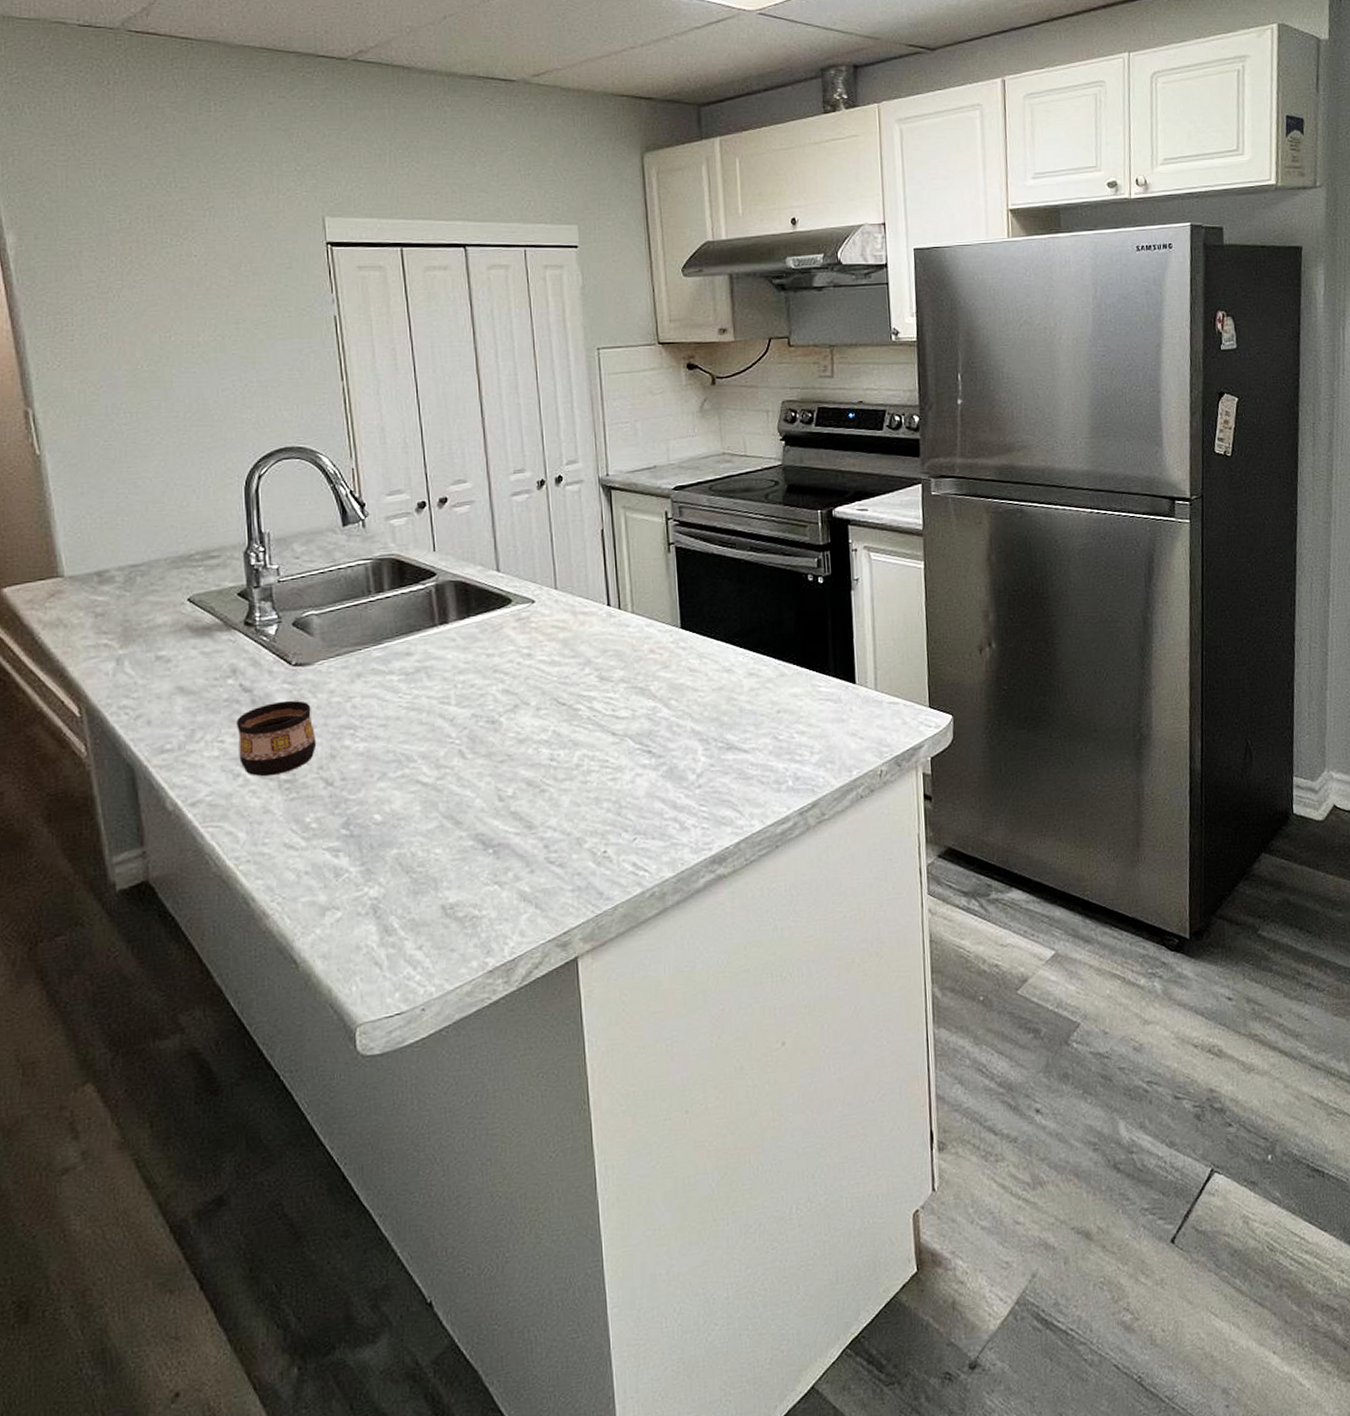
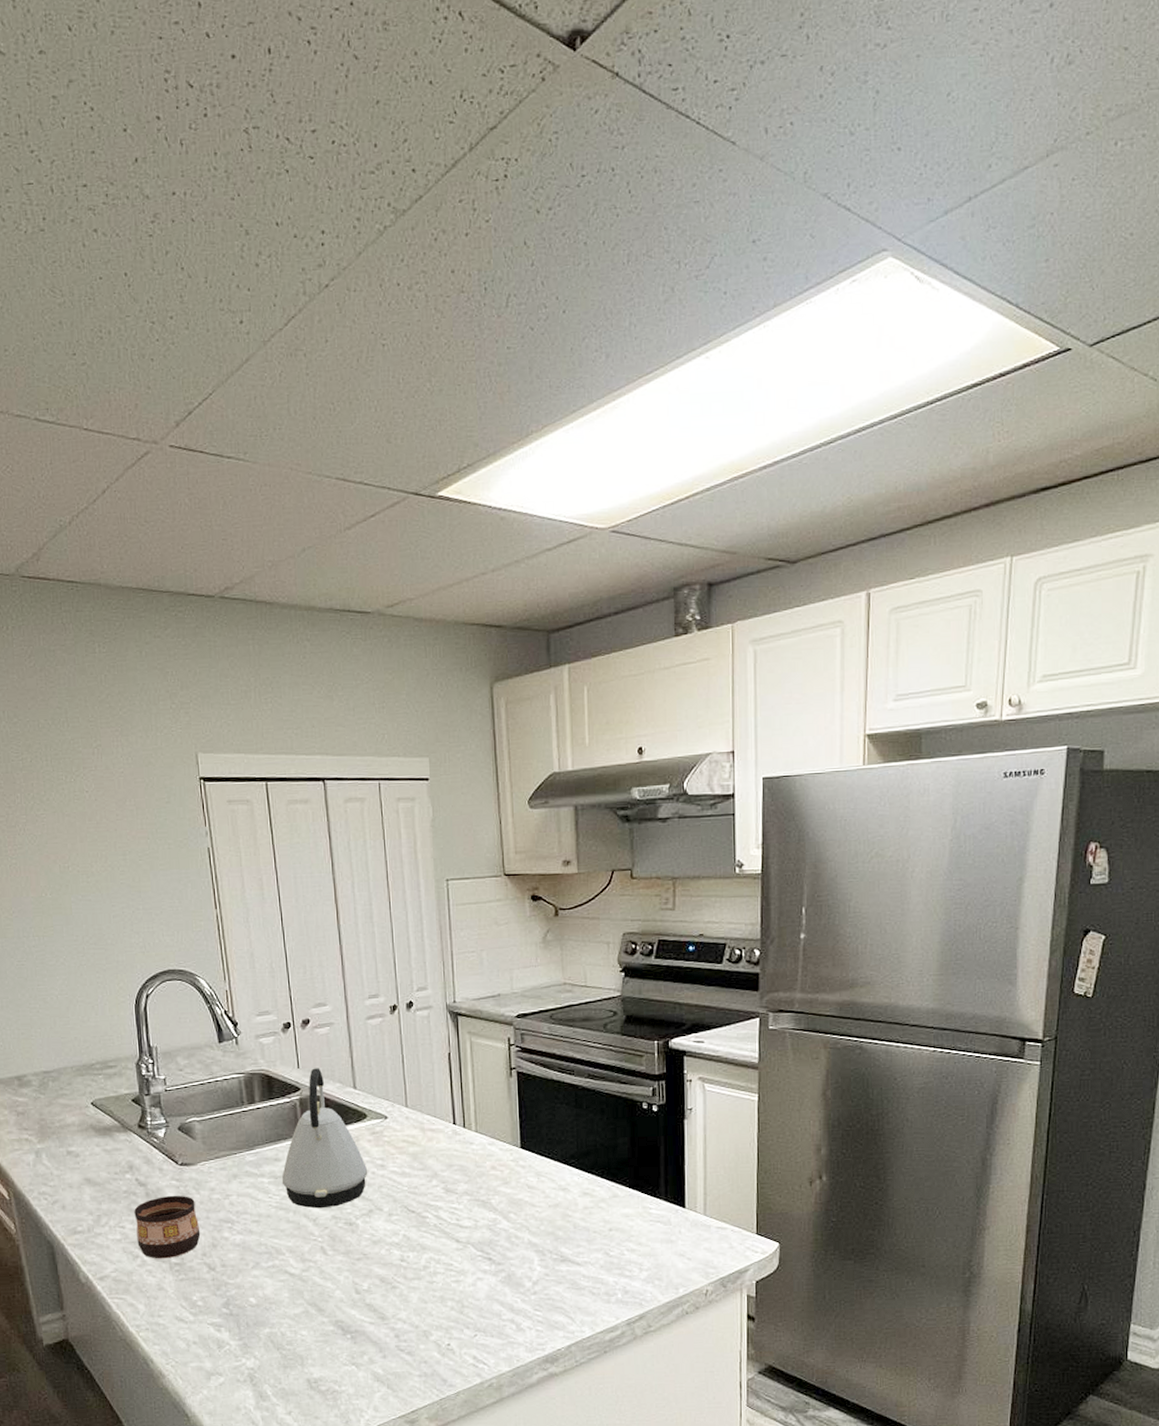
kettle: none [413,550,513,707] -> present [281,1068,368,1209]

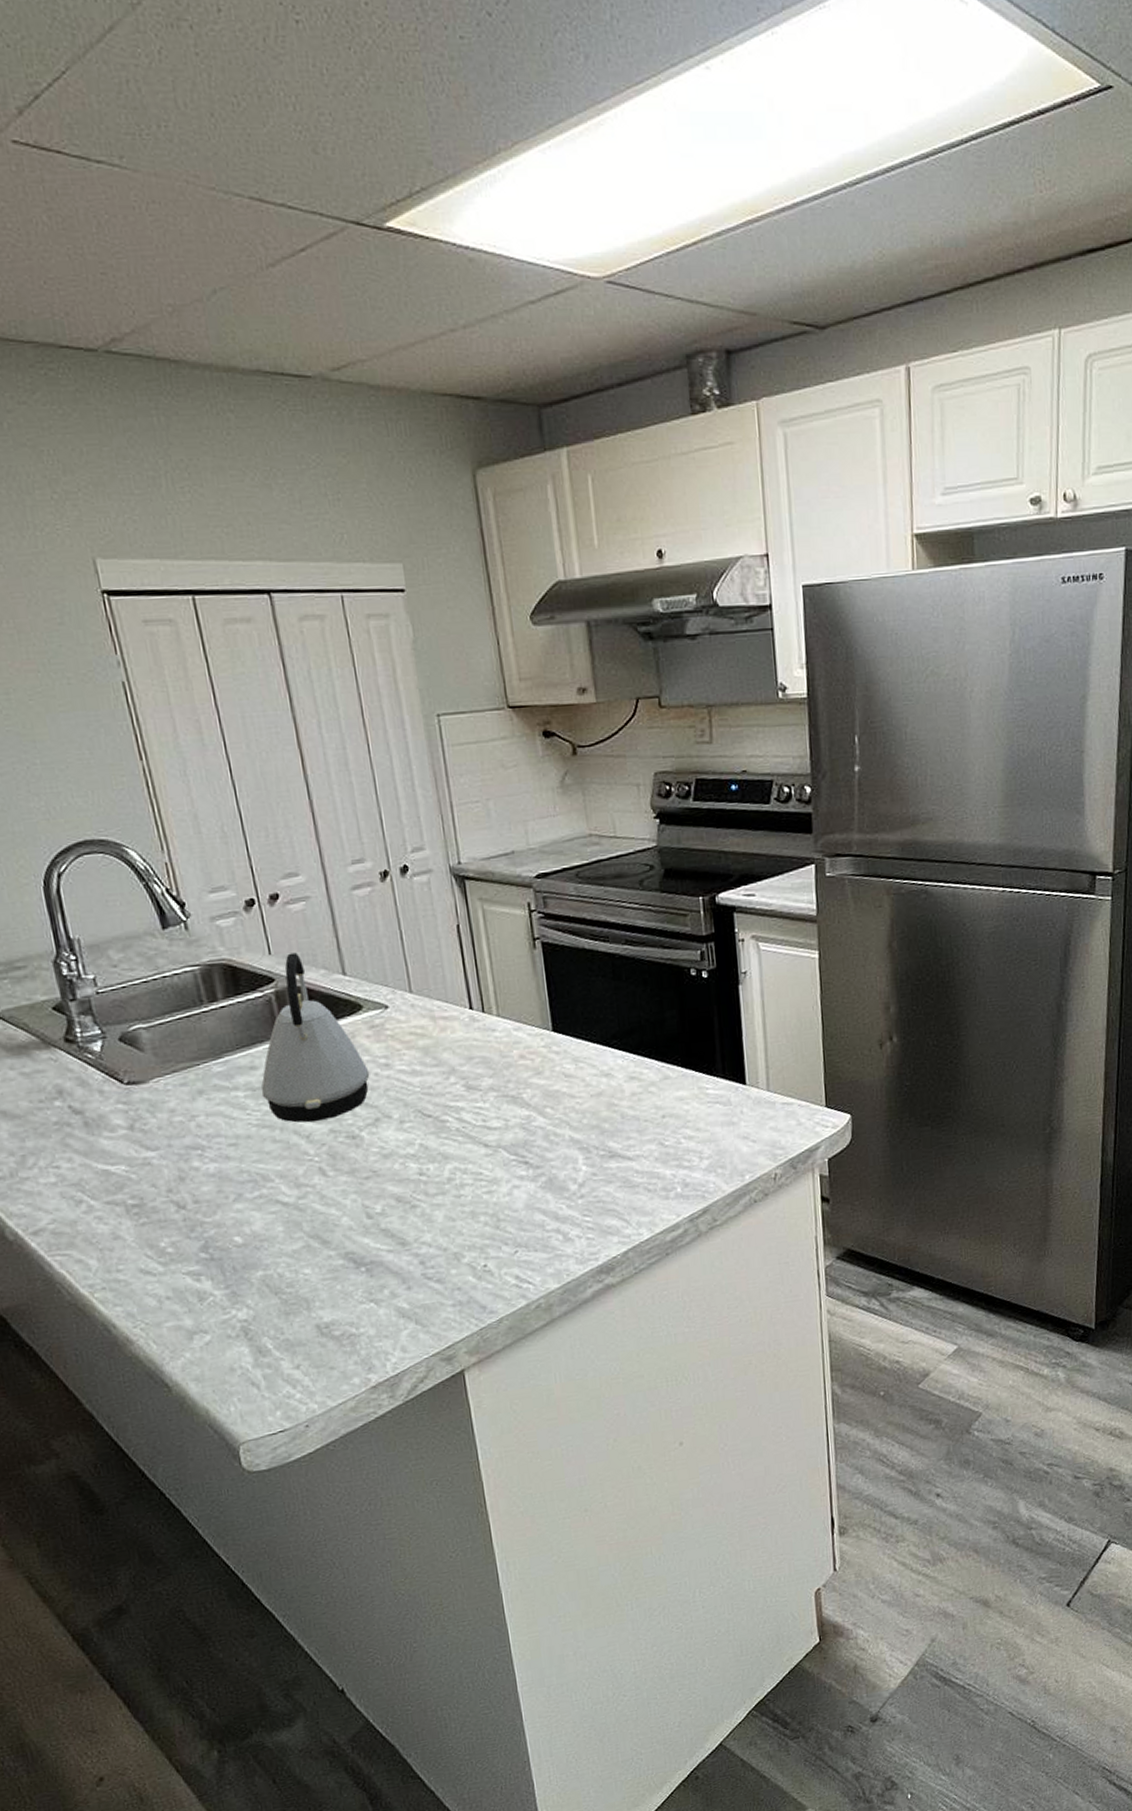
cup: present [134,1195,201,1259] -> none [70,1121,163,1202]

